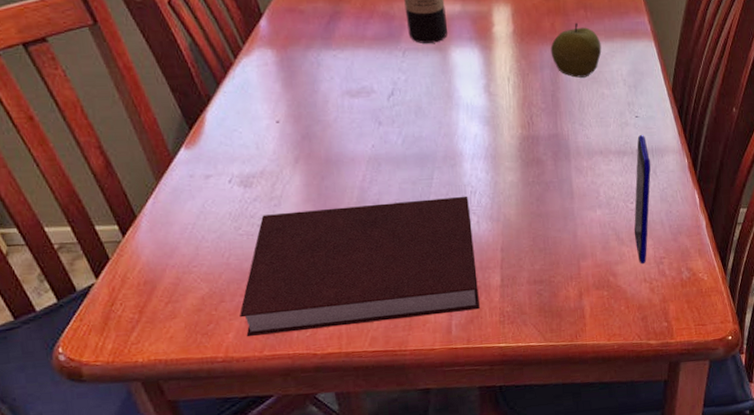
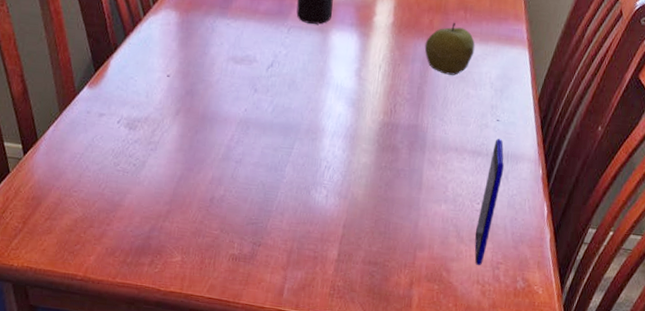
notebook: present [239,196,480,337] -> none [103,156,322,279]

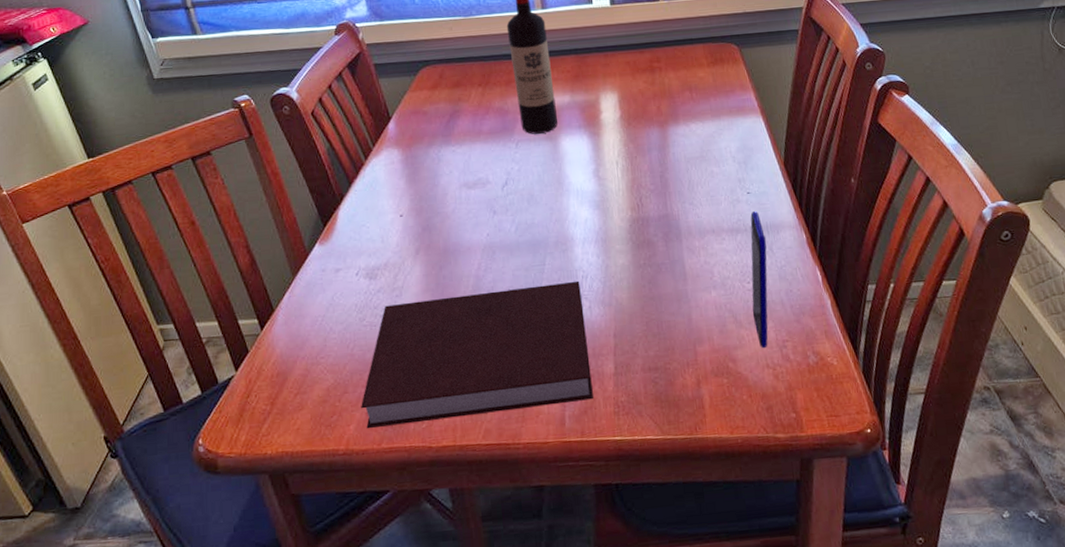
notebook: none [103,156,322,279] -> present [361,280,593,429]
apple: present [424,22,475,75] -> none [657,104,709,158]

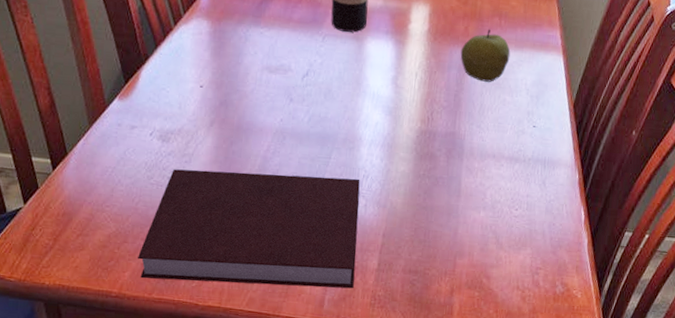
apple: none [657,104,709,158] -> present [460,29,511,82]
smartphone: present [750,211,768,349] -> none [514,145,542,272]

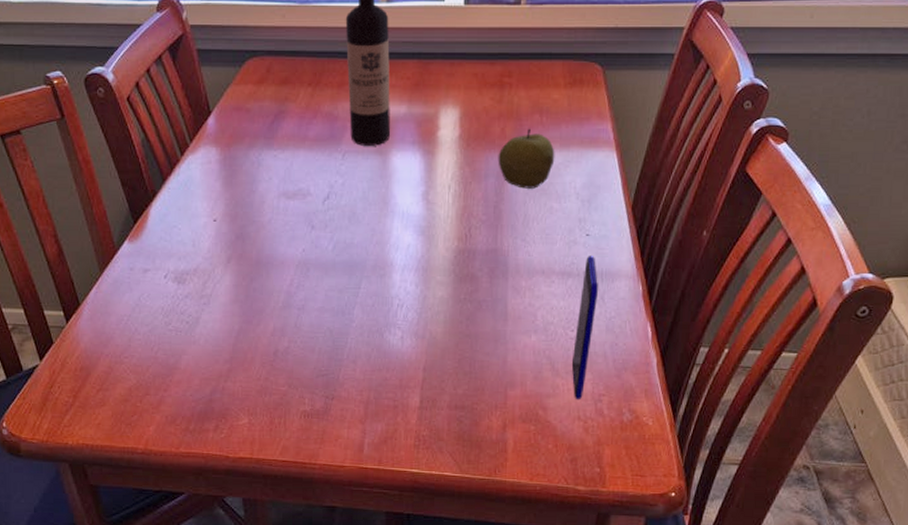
notebook: present [138,169,360,289] -> none [162,308,396,432]
smartphone: none [514,145,542,272] -> present [571,256,599,400]

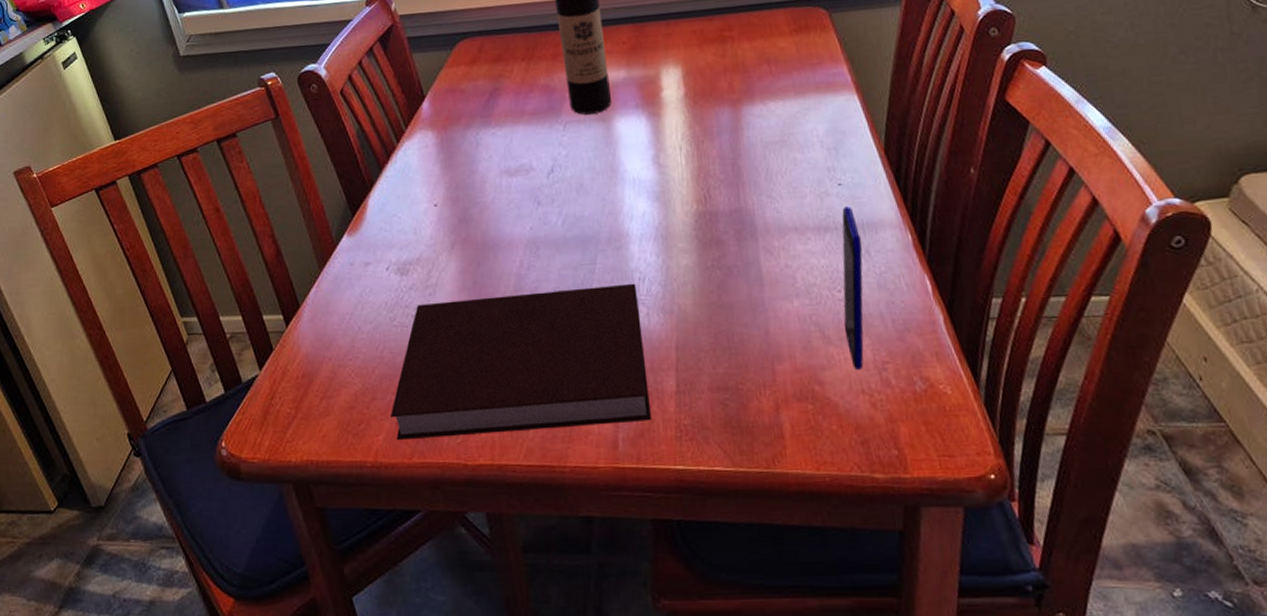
notebook: none [162,308,396,432] -> present [390,283,651,441]
apple: present [498,128,555,189] -> none [728,79,791,142]

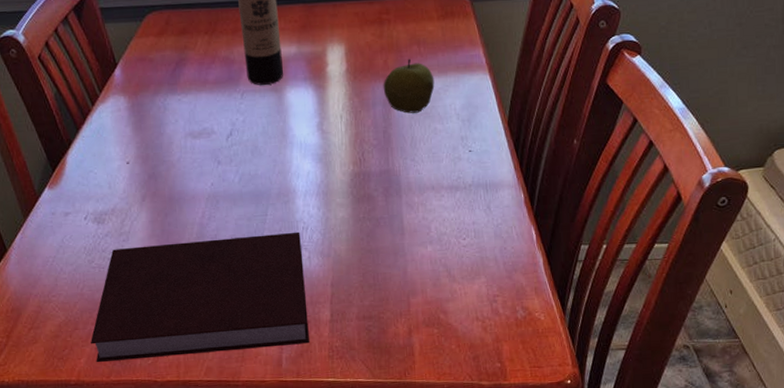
apple: none [728,79,791,142] -> present [383,58,435,114]
smartphone: present [842,206,864,371] -> none [466,170,485,302]

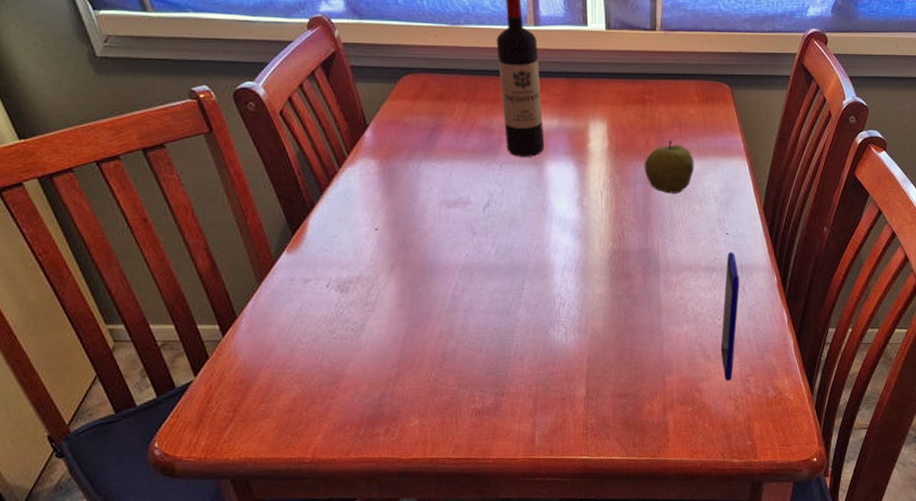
notebook: present [91,231,309,363] -> none [329,307,564,440]
smartphone: none [466,170,485,302] -> present [720,252,740,382]

